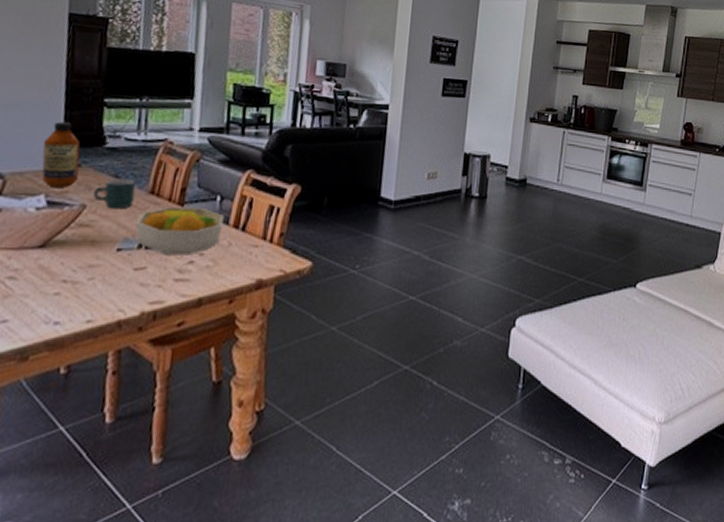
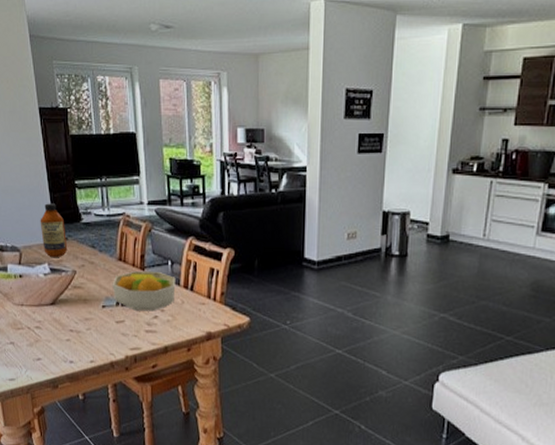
mug: present [93,179,136,210] -> none [80,249,108,274]

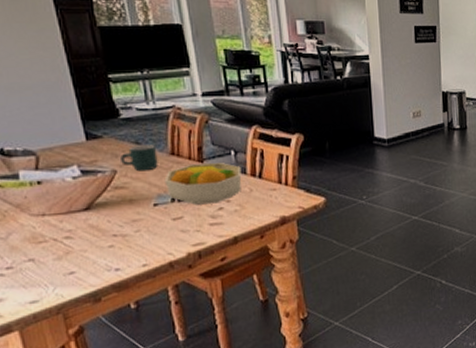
bottle: present [40,203,68,258] -> none [62,99,104,159]
mug: none [80,249,108,274] -> present [121,145,158,172]

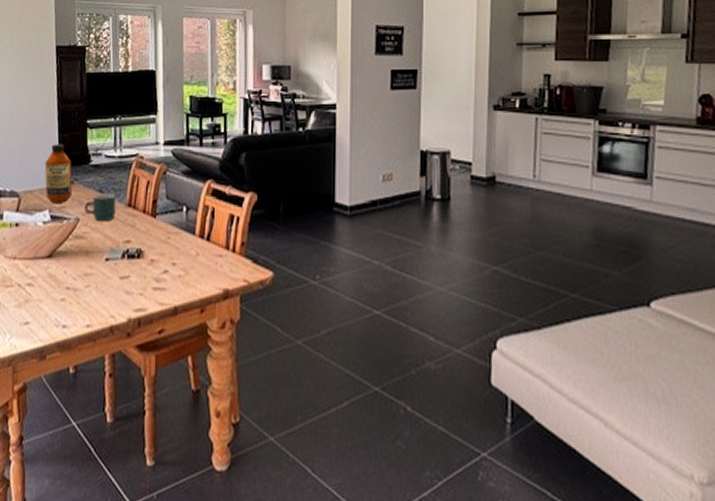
bottle: none [62,99,104,159] -> present [44,144,73,204]
fruit bowl: present [164,162,242,205] -> none [118,218,191,265]

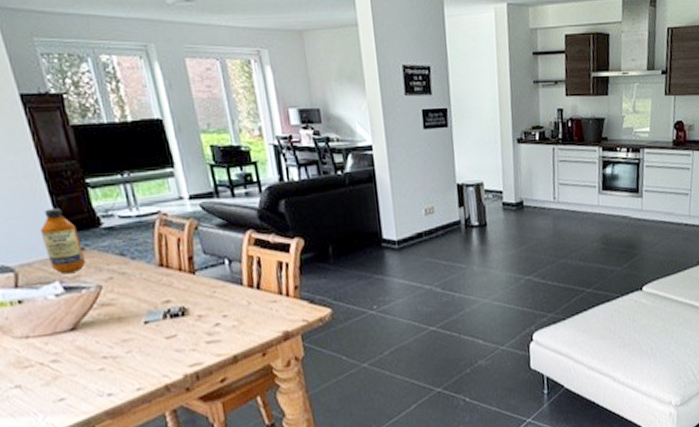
mug: present [84,194,116,222] -> none [105,256,147,286]

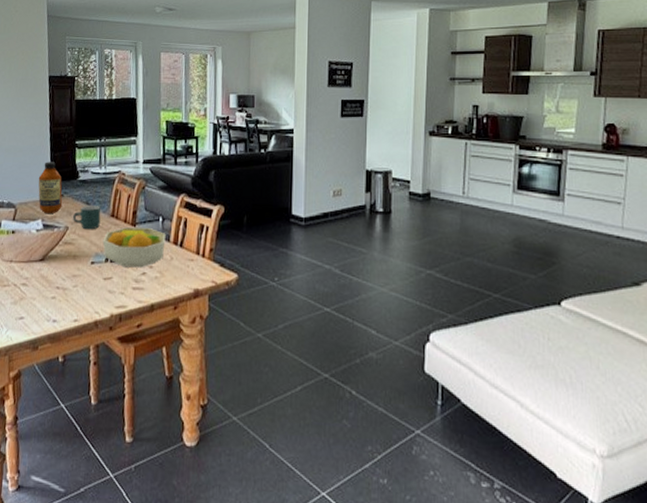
mug: none [105,256,147,286] -> present [73,205,101,230]
fruit bowl: none [154,272,239,321] -> present [102,227,166,268]

